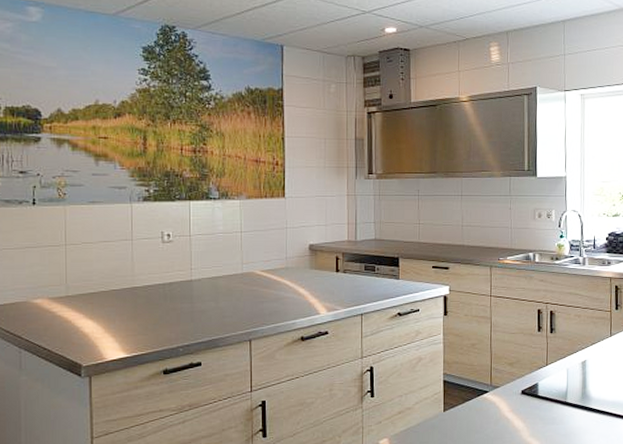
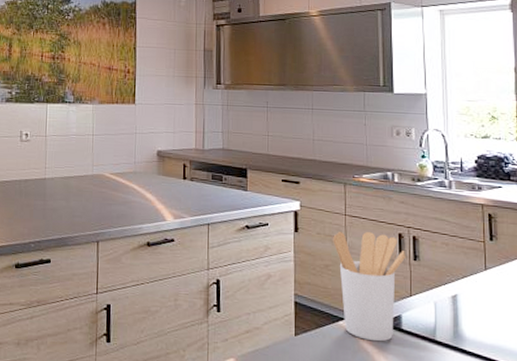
utensil holder: none [479,310,544,409] -> present [333,232,406,342]

